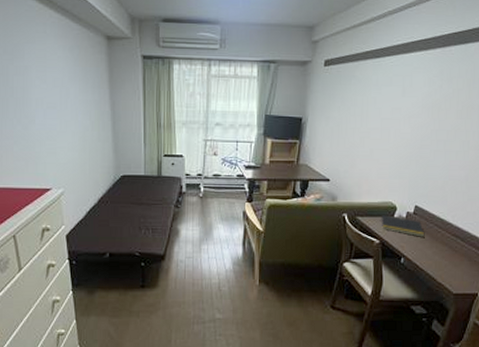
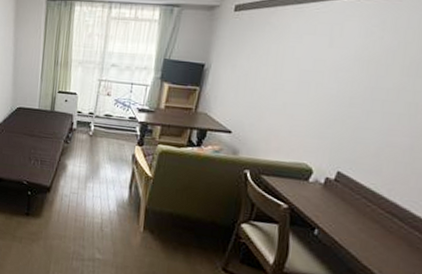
notepad: present [381,215,424,237] -> none [291,177,347,209]

